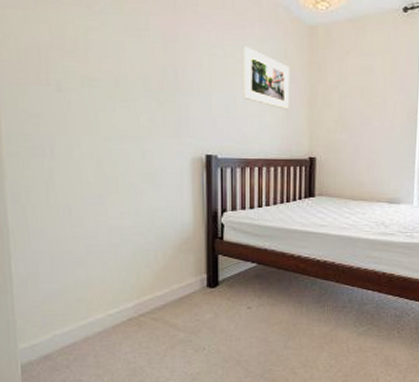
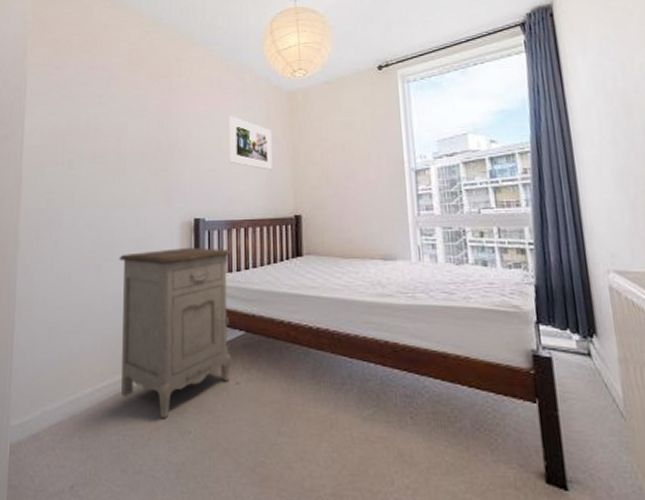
nightstand: none [125,184,246,339] -> present [119,248,232,419]

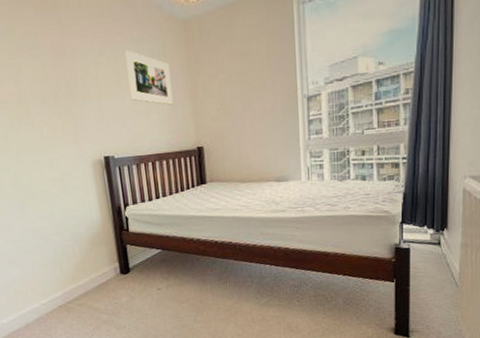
nightstand: present [119,248,232,419] -> none [40,182,153,320]

